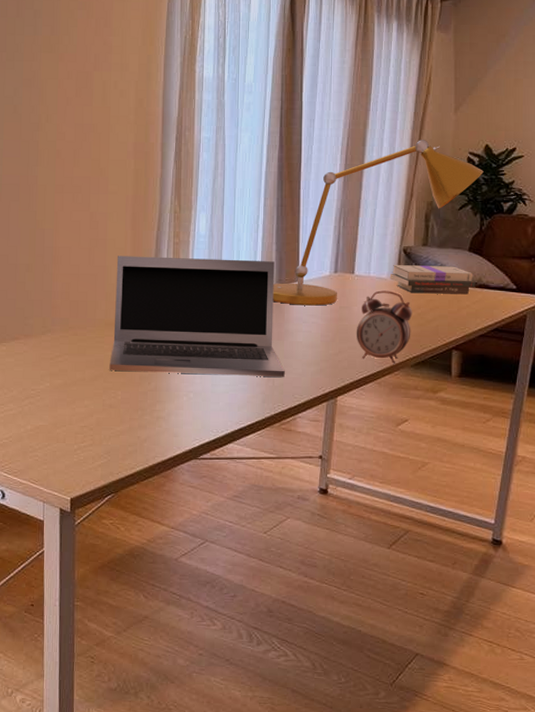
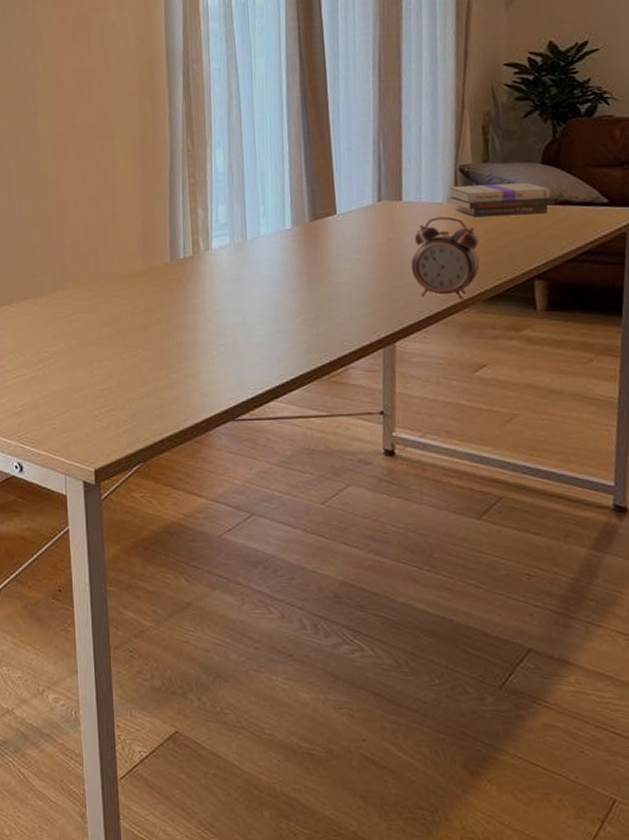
laptop: present [109,256,285,377] -> none [127,194,330,327]
desk lamp: present [273,140,484,306] -> none [306,44,550,241]

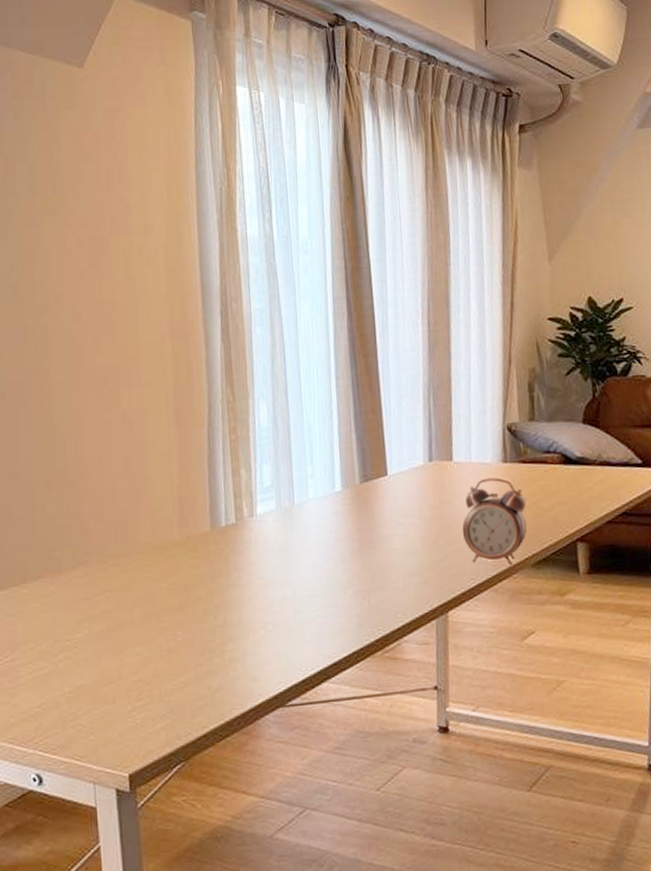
books: present [446,182,555,218] -> none [494,442,595,479]

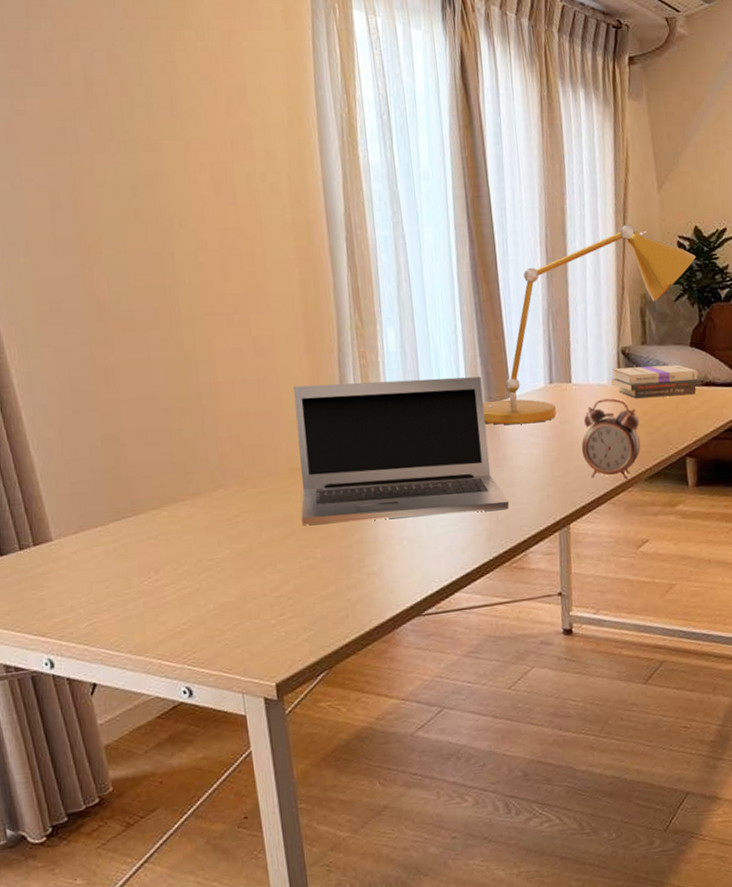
laptop: none [161,453,382,606] -> present [294,376,509,525]
desk lamp: none [357,296,590,505] -> present [482,225,696,425]
books: none [494,442,595,479] -> present [610,364,702,399]

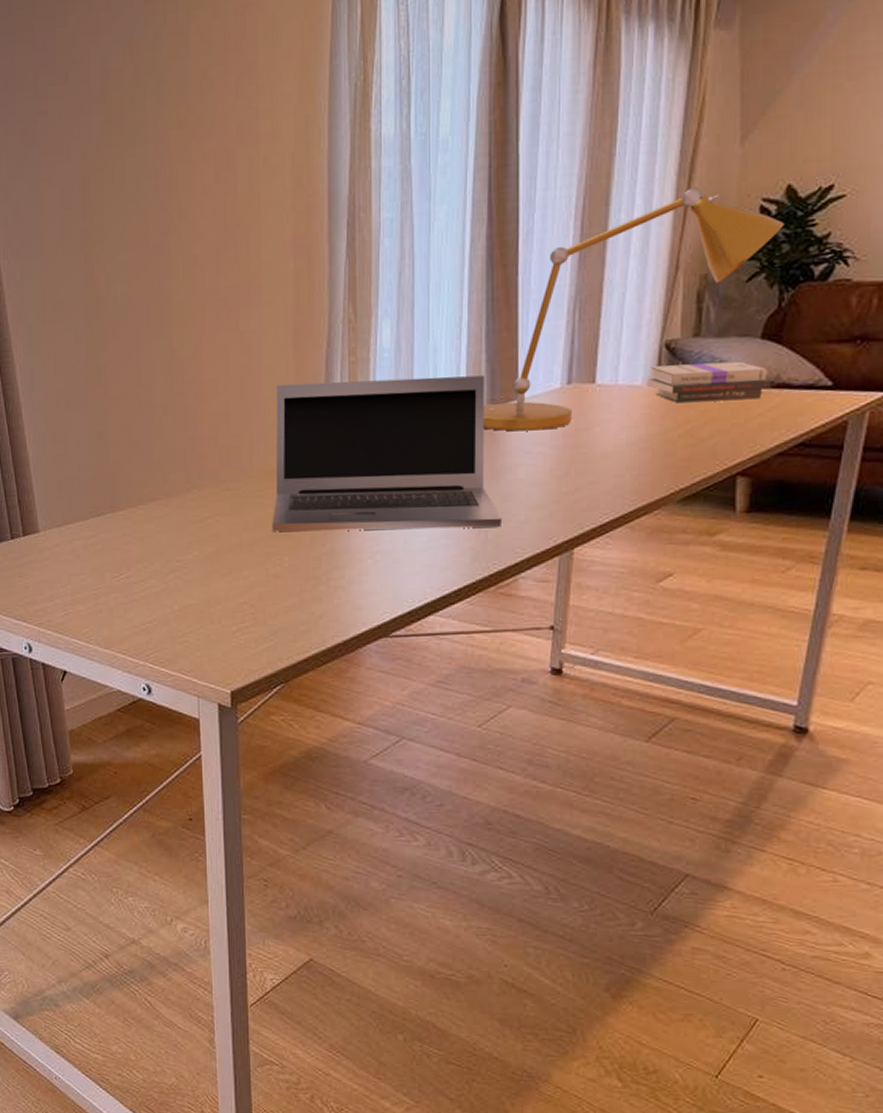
alarm clock: present [581,398,641,480] -> none [598,402,679,500]

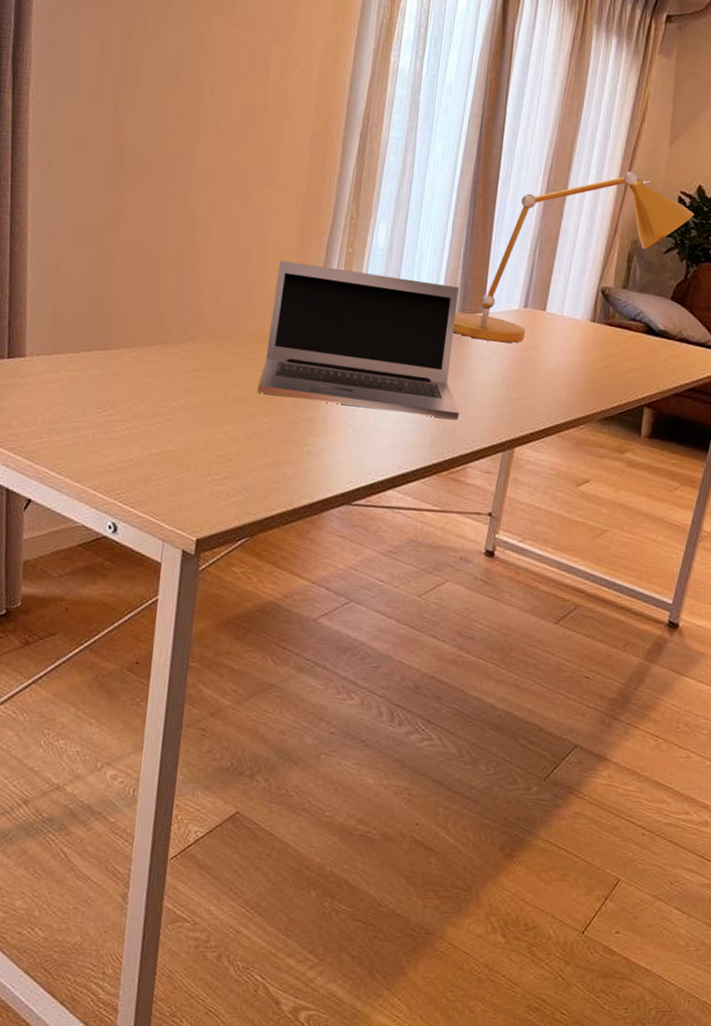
books: present [646,361,772,403] -> none [584,306,676,348]

